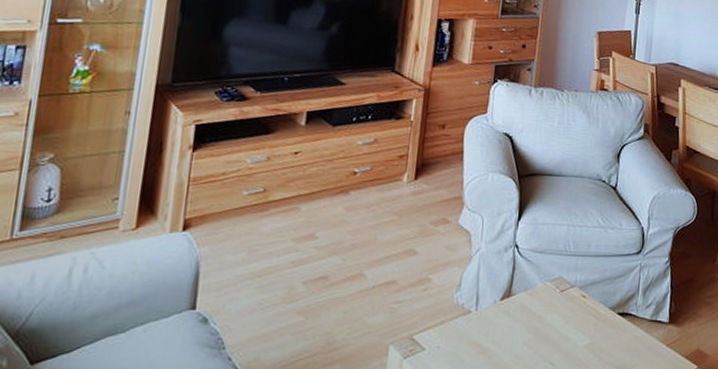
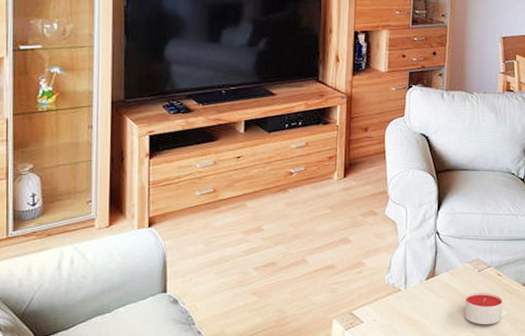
candle: none [541,317,587,355] -> present [464,293,503,325]

